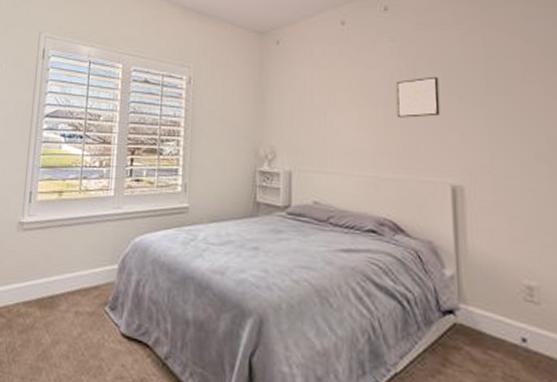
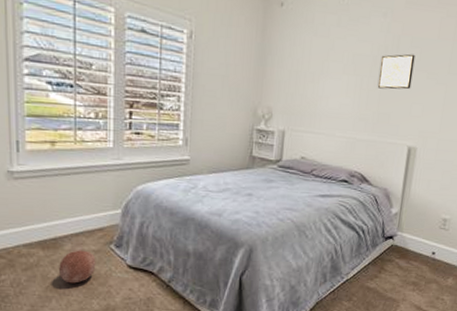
decorative ball: none [52,311,90,353] -> present [59,250,96,284]

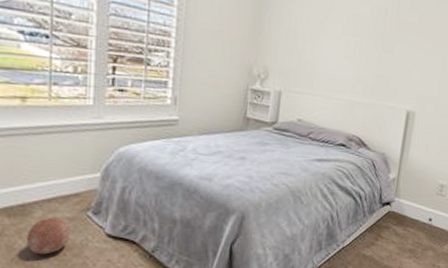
wall art: present [377,53,415,90] -> none [377,16,415,53]

